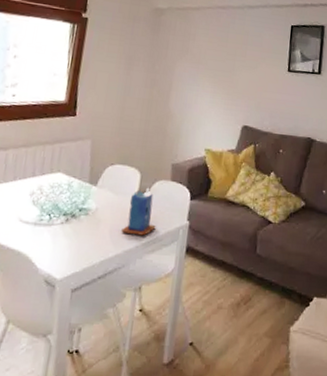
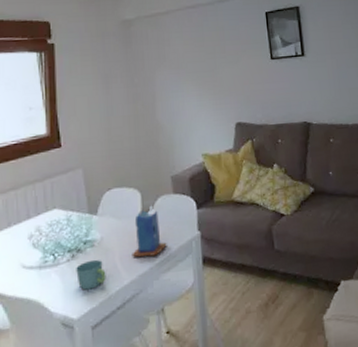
mug: none [66,227,95,255] -> present [76,259,106,290]

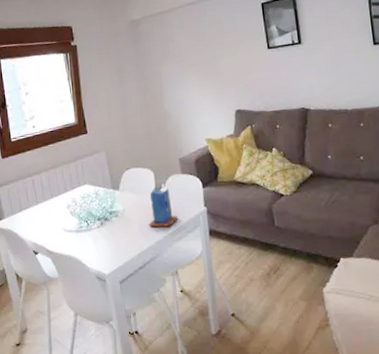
mug: present [76,259,106,290] -> none [105,227,129,252]

